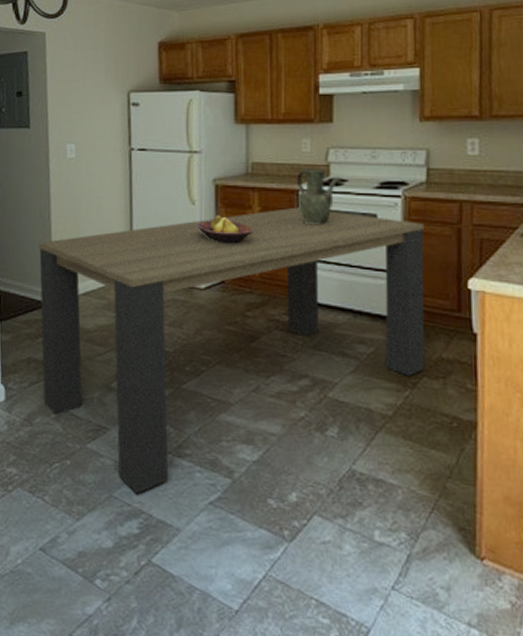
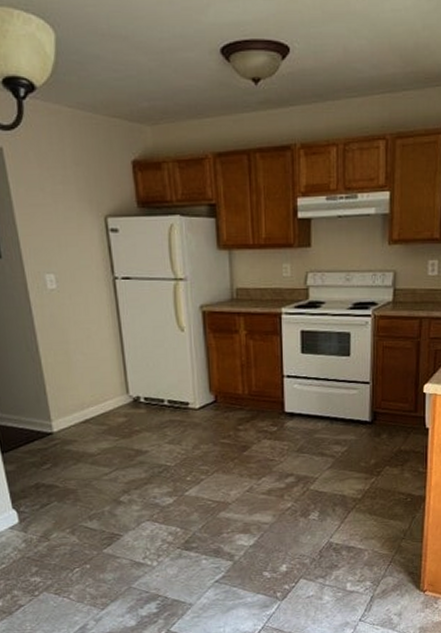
dining table: present [38,207,425,495] -> none [30,329,391,583]
fruit bowl: present [195,214,255,244] -> none [186,340,242,367]
pitcher: present [296,168,341,225] -> none [278,291,319,346]

